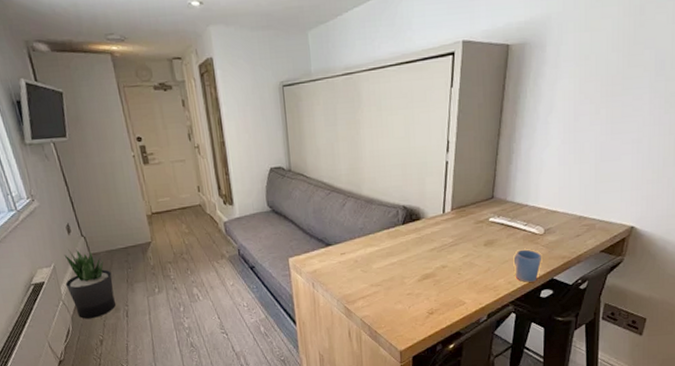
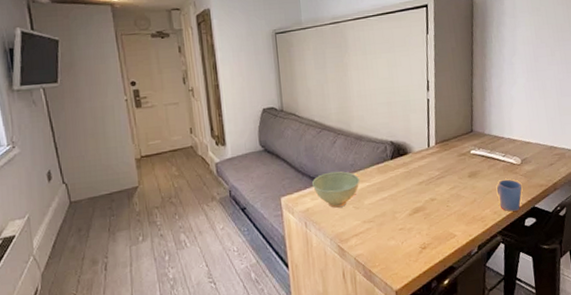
planter: present [64,248,116,319] -> none [39,197,93,275]
bowl: none [319,234,369,271] -> present [311,171,360,208]

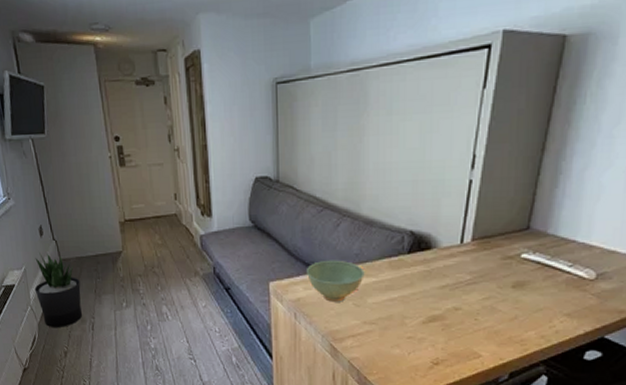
planter: none [39,197,93,275] -> present [34,251,82,327]
mug: present [496,179,523,212] -> none [550,297,591,339]

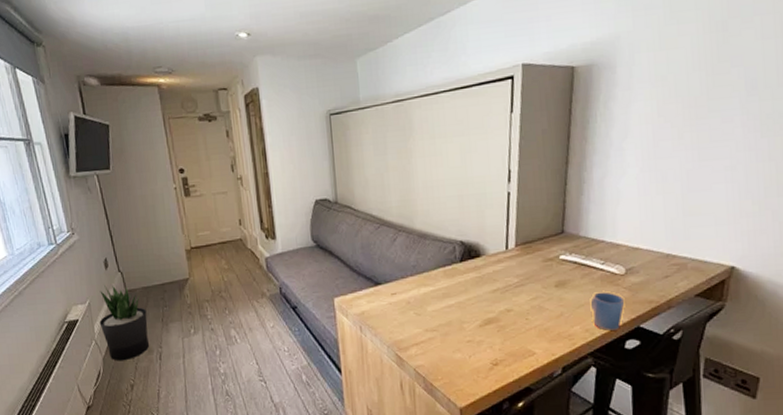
bowl: present [305,260,365,302] -> none [367,272,423,313]
mug: none [550,297,591,339] -> present [590,291,625,331]

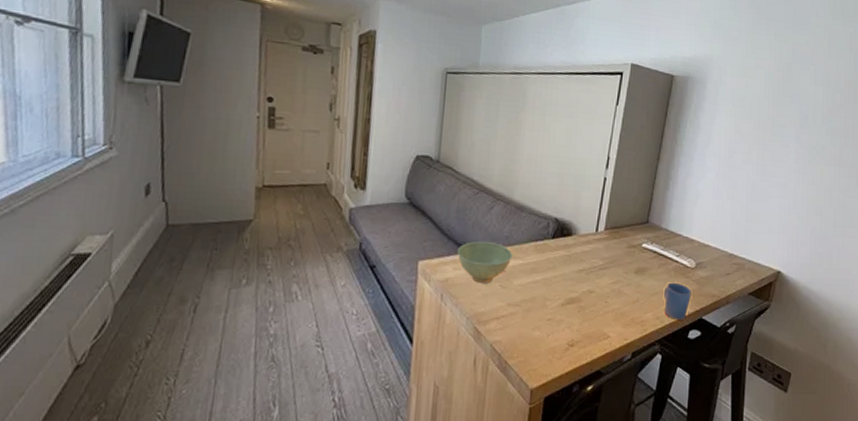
planter: present [99,284,149,360] -> none [120,214,190,309]
bowl: none [367,272,423,313] -> present [456,241,513,283]

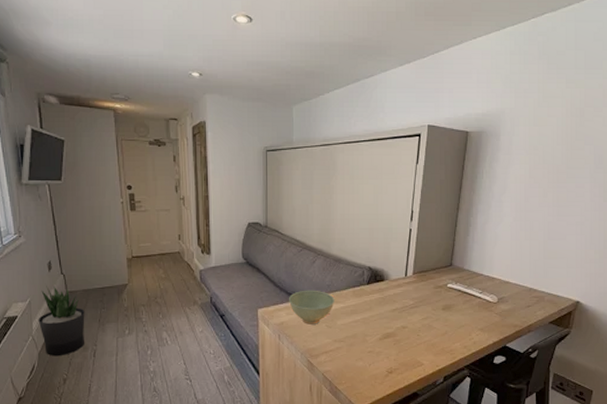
planter: none [120,214,190,309] -> present [38,285,85,356]
mug: present [663,282,692,320] -> none [469,316,496,348]

